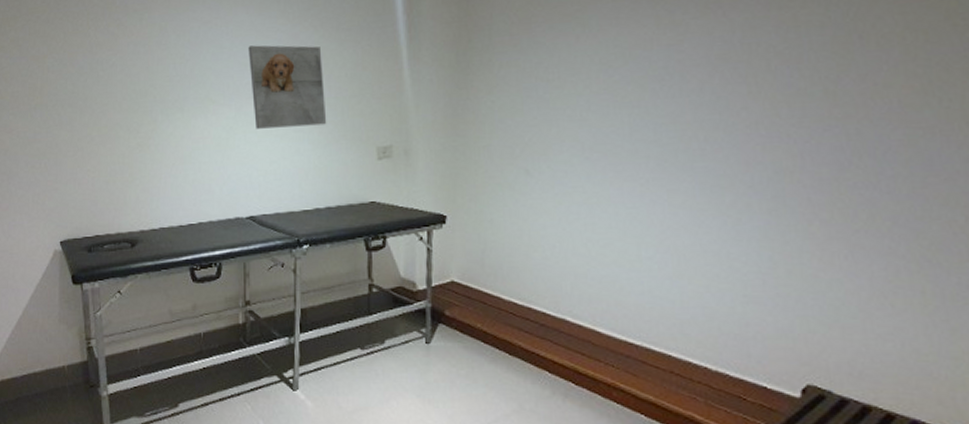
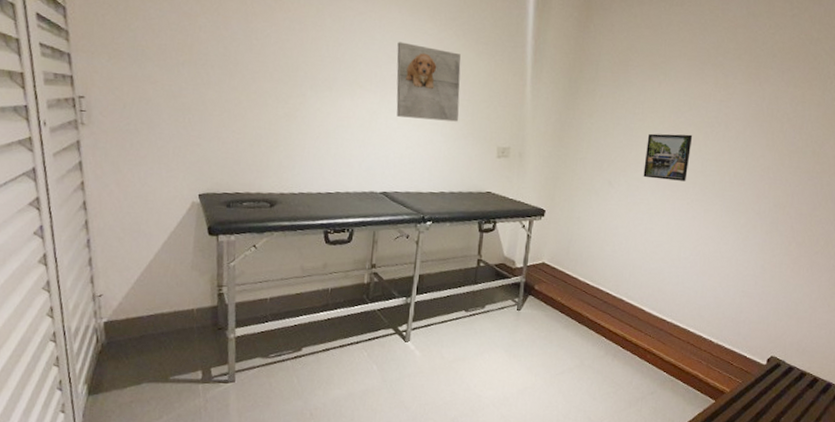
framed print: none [570,95,635,159] -> present [643,133,693,181]

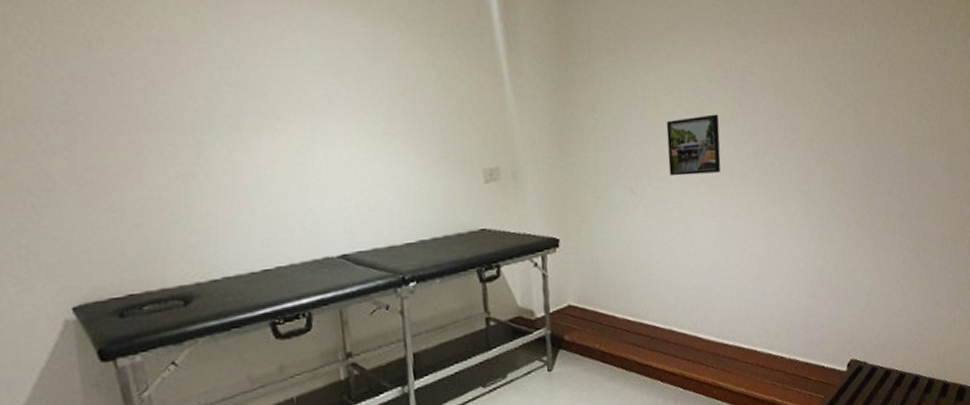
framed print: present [396,42,461,122] -> none [320,49,425,151]

